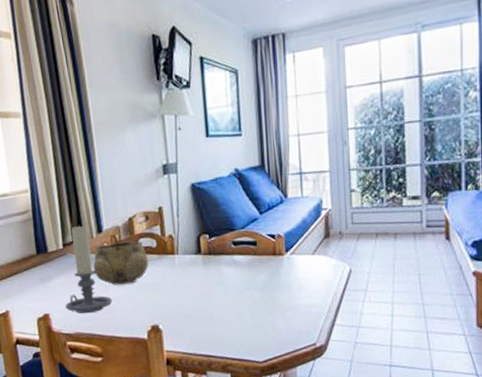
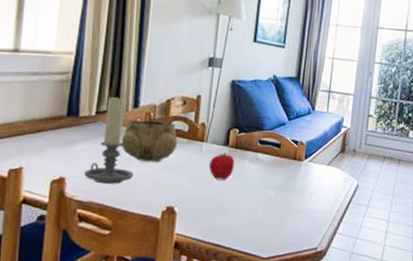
fruit: none [184,261,211,291] -> present [208,153,235,180]

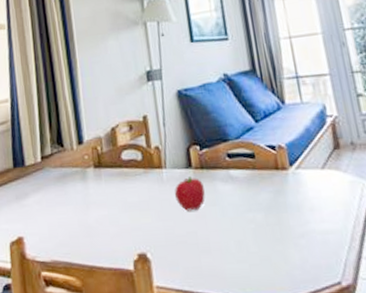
candle holder: present [84,96,134,185] -> none [41,136,93,238]
decorative bowl: present [121,120,178,163] -> none [72,153,134,204]

